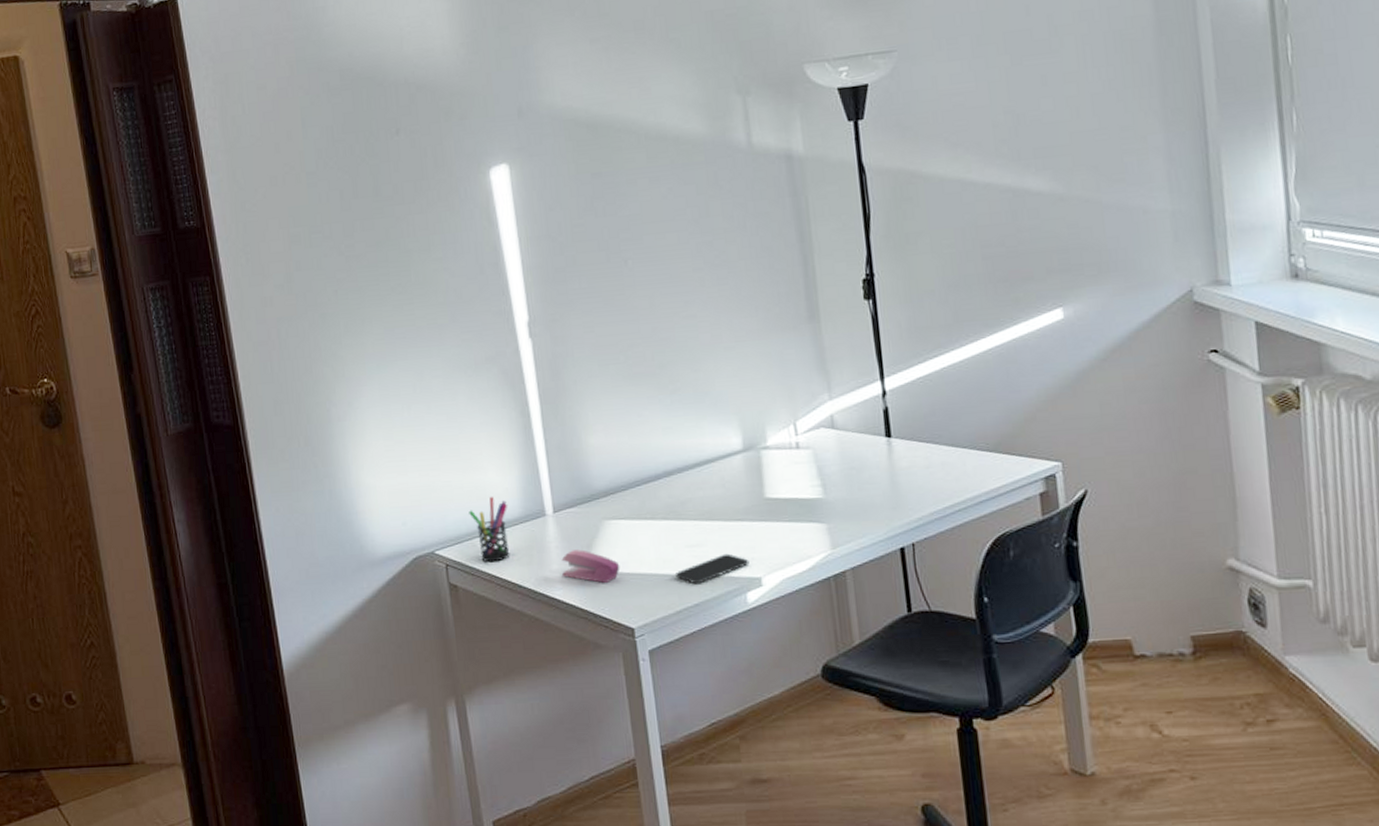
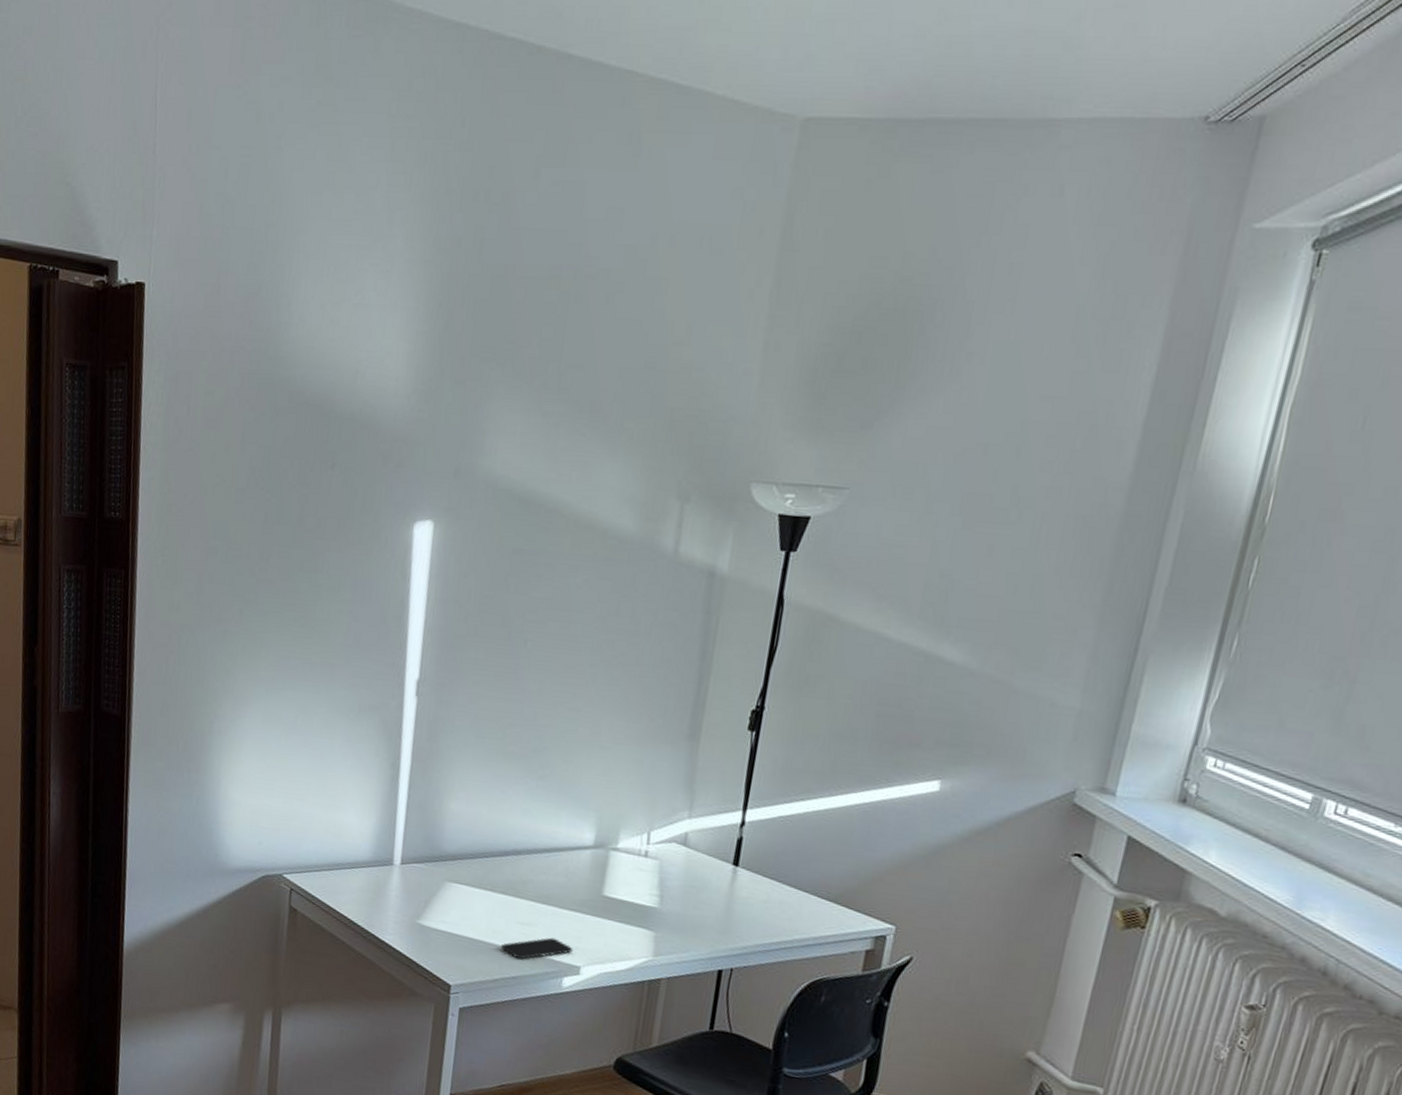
pen holder: present [469,496,510,563] -> none [322,835,360,897]
stapler: present [561,549,621,583] -> none [396,902,452,939]

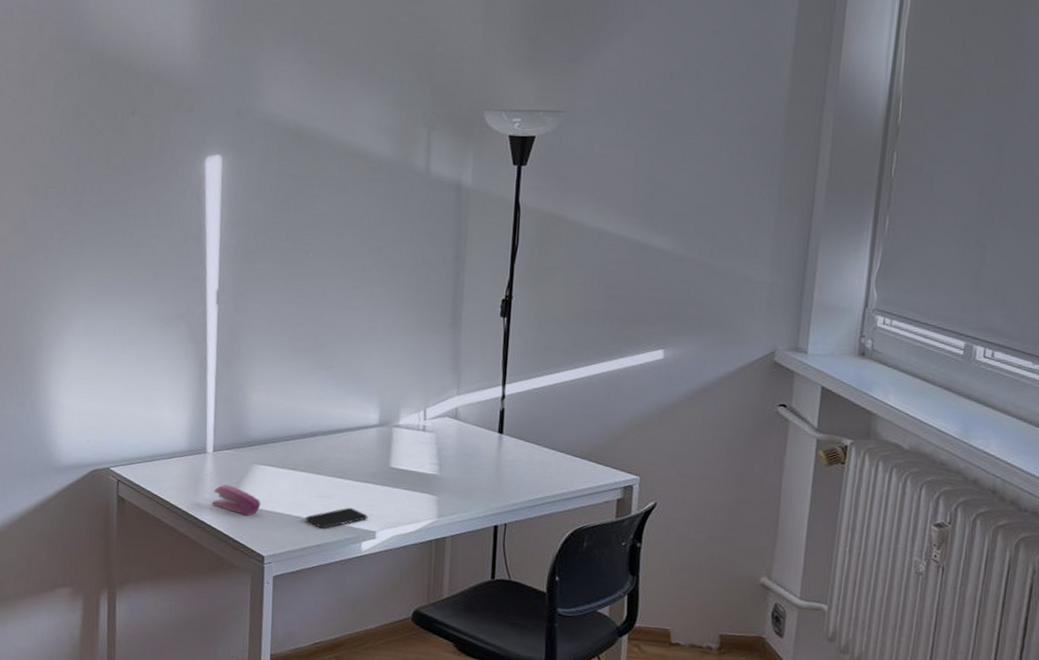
stapler: none [396,902,452,939] -> present [212,484,261,516]

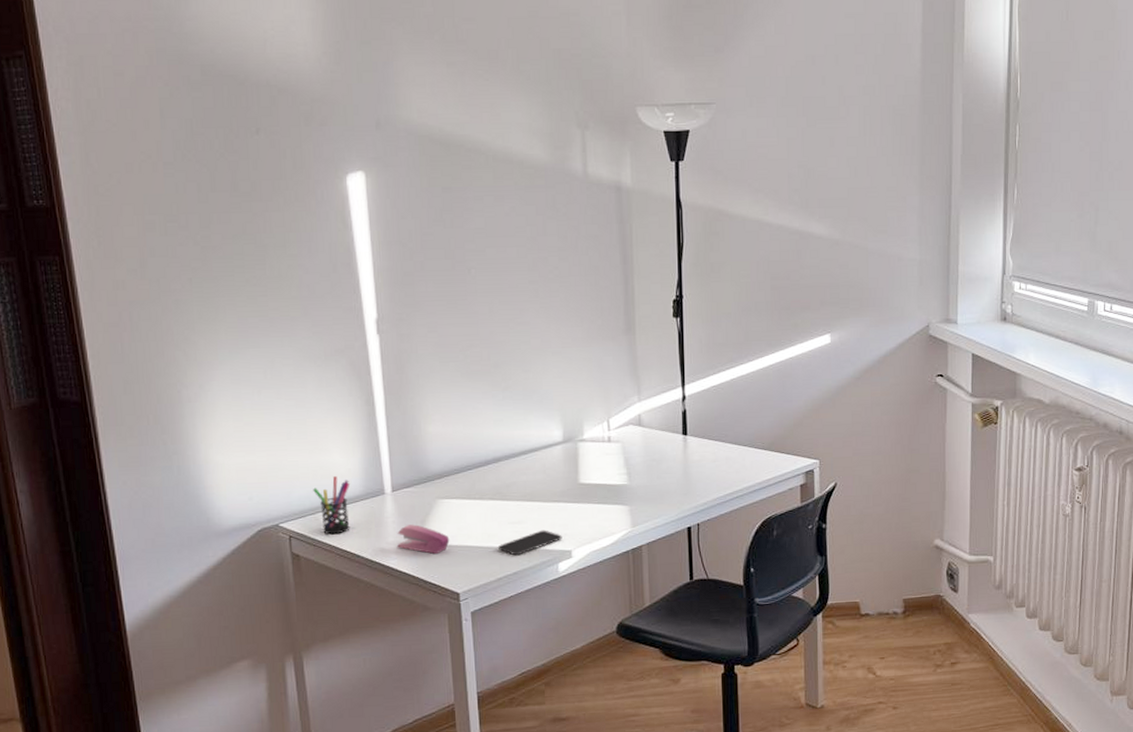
pen holder: none [143,429,177,485] -> present [313,475,351,535]

